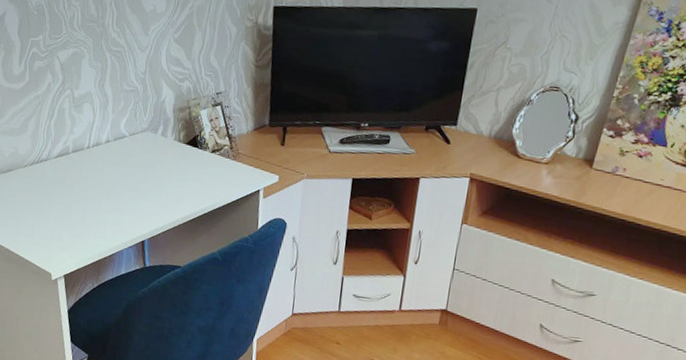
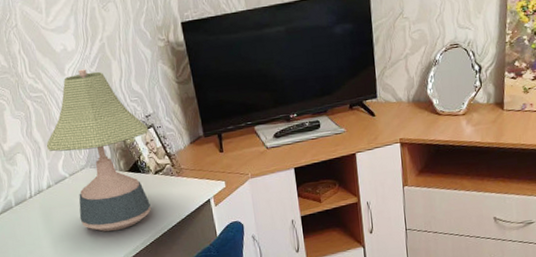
desk lamp: none [114,33,216,200] -> present [46,69,151,232]

